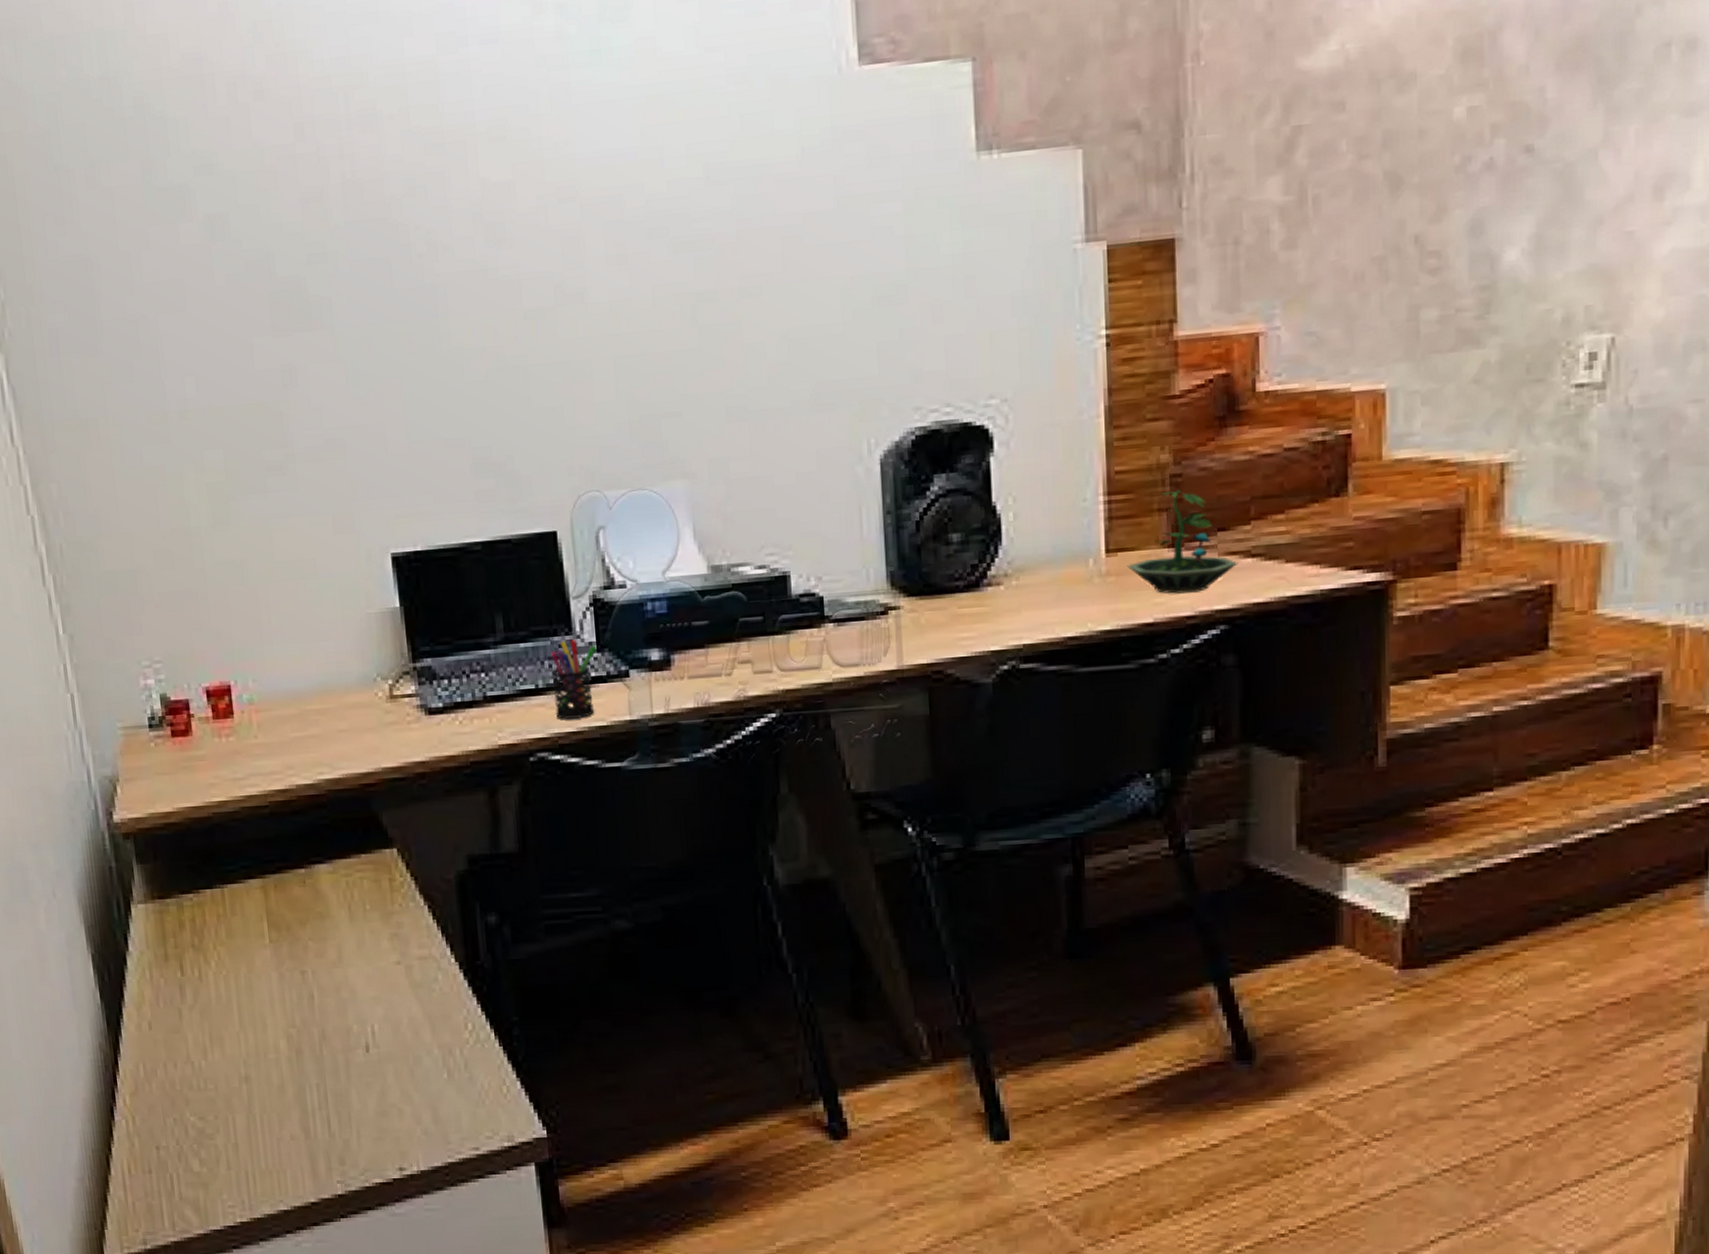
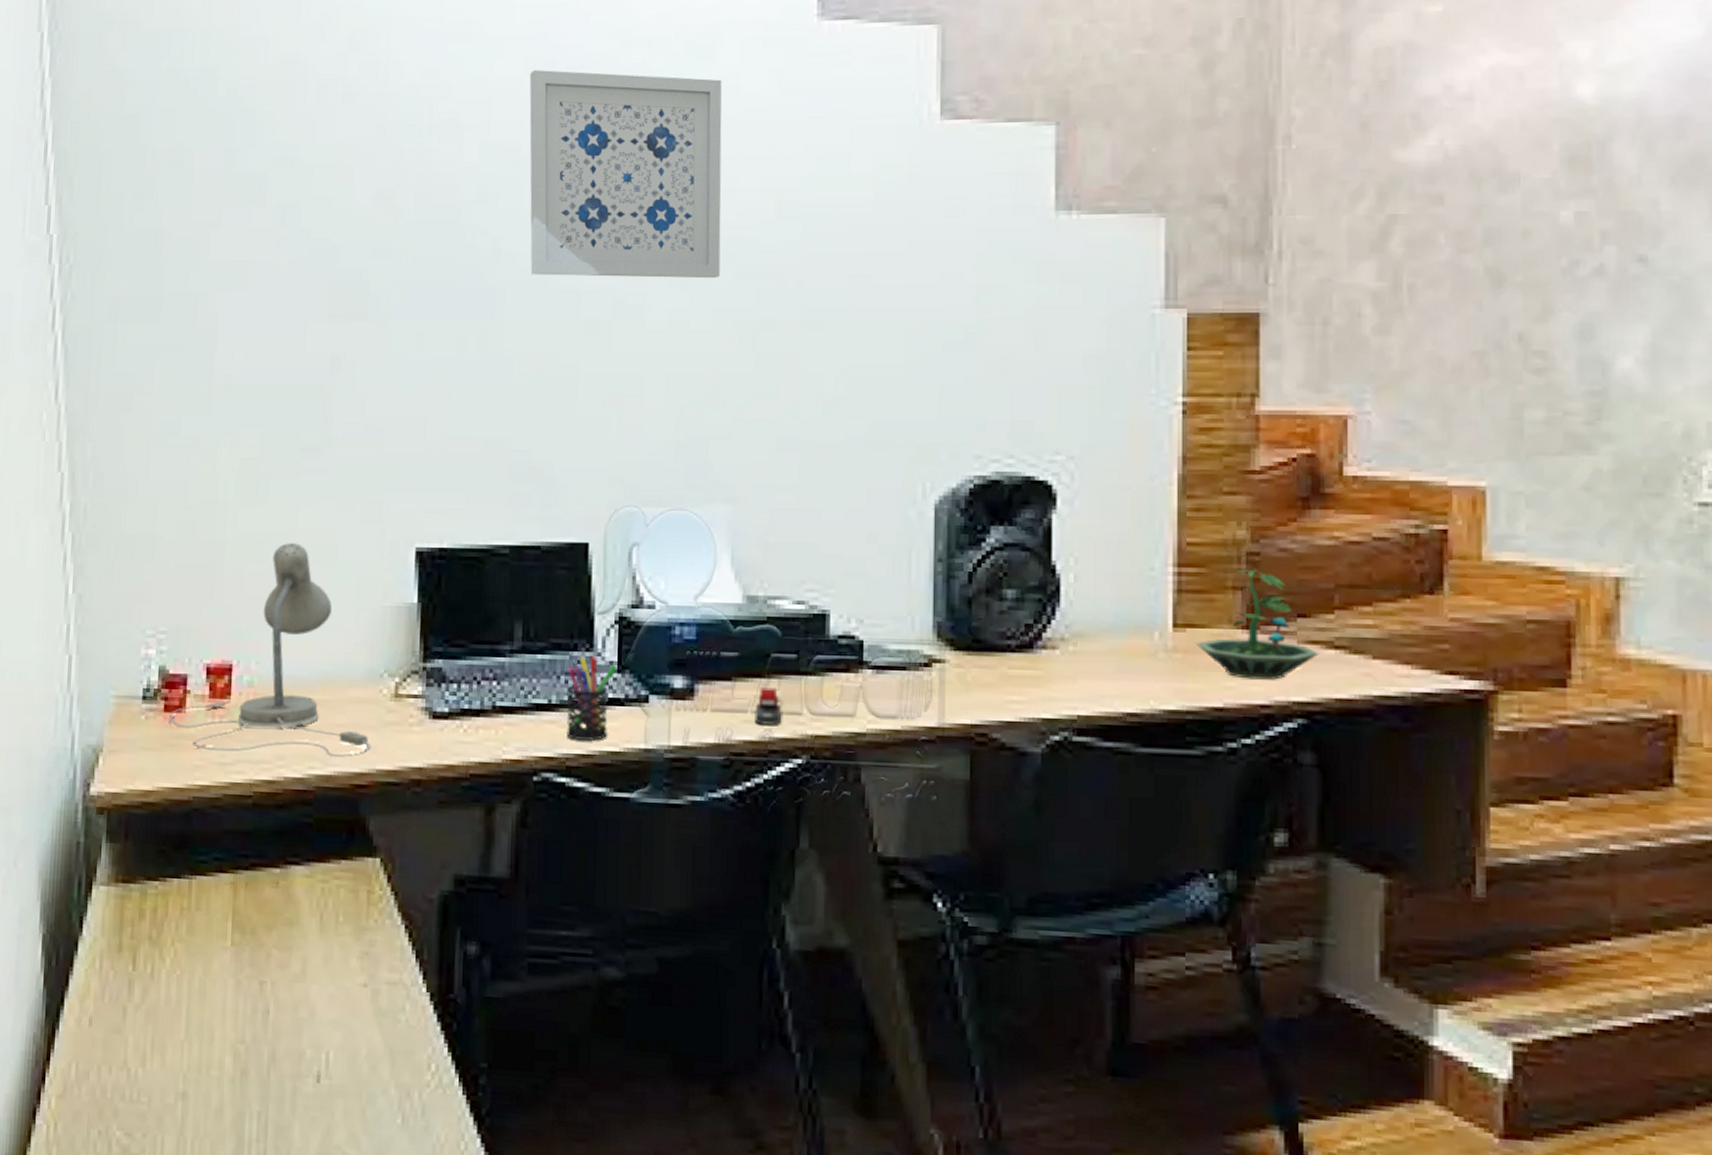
desk lamp: none [177,561,375,769] -> present [169,543,372,757]
wall art: none [443,41,656,267] -> present [529,69,722,279]
stapler: none [728,650,754,686] -> present [754,687,782,725]

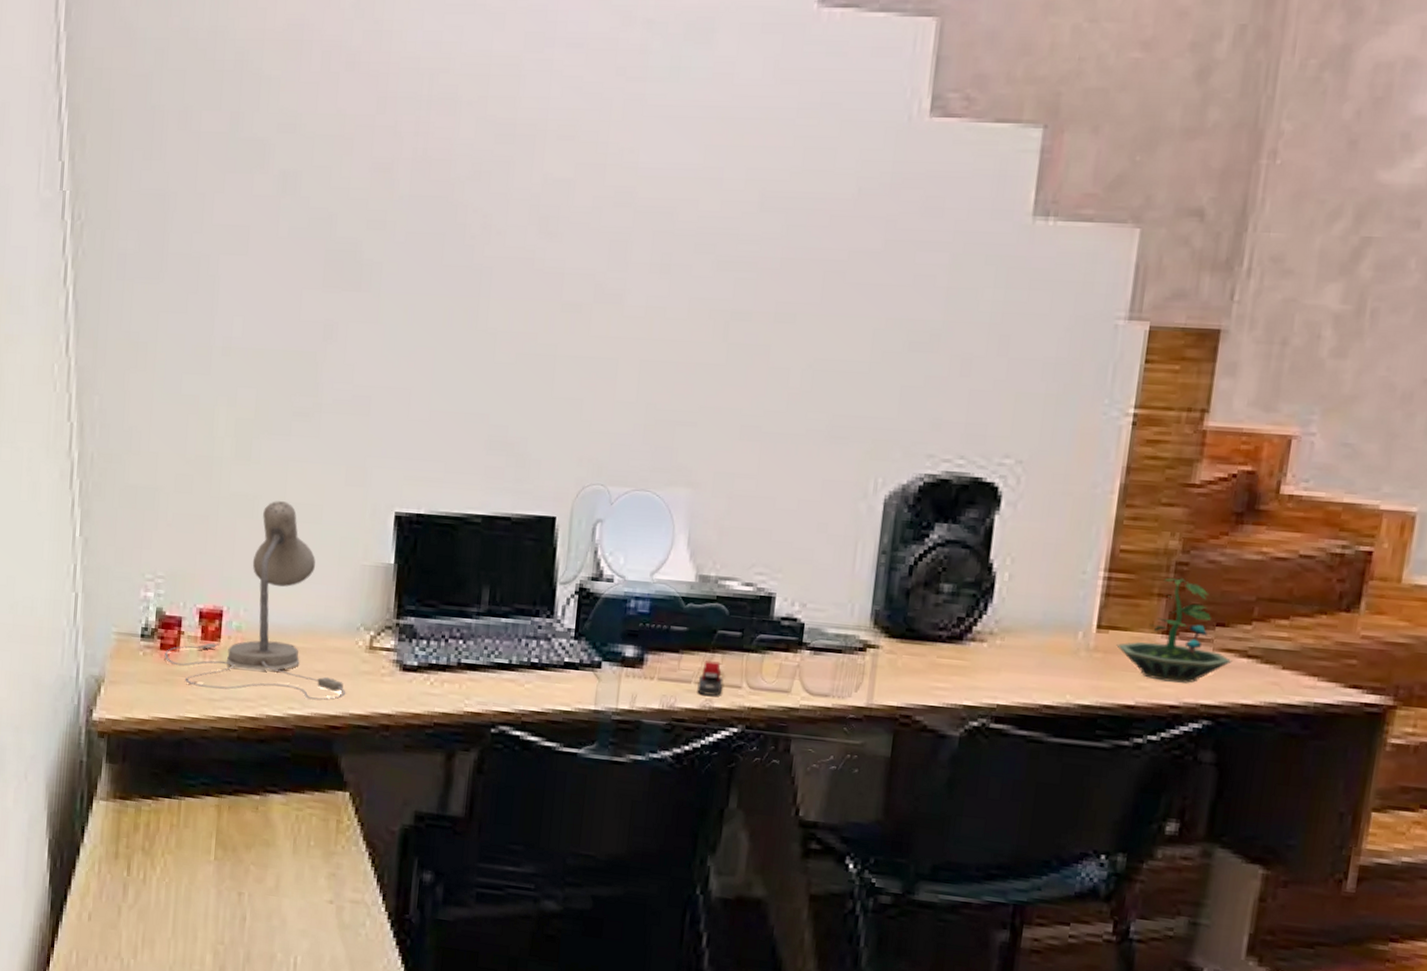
wall art: present [529,69,722,279] -> none [517,45,717,267]
pen holder: present [567,656,617,741] -> none [524,623,575,700]

